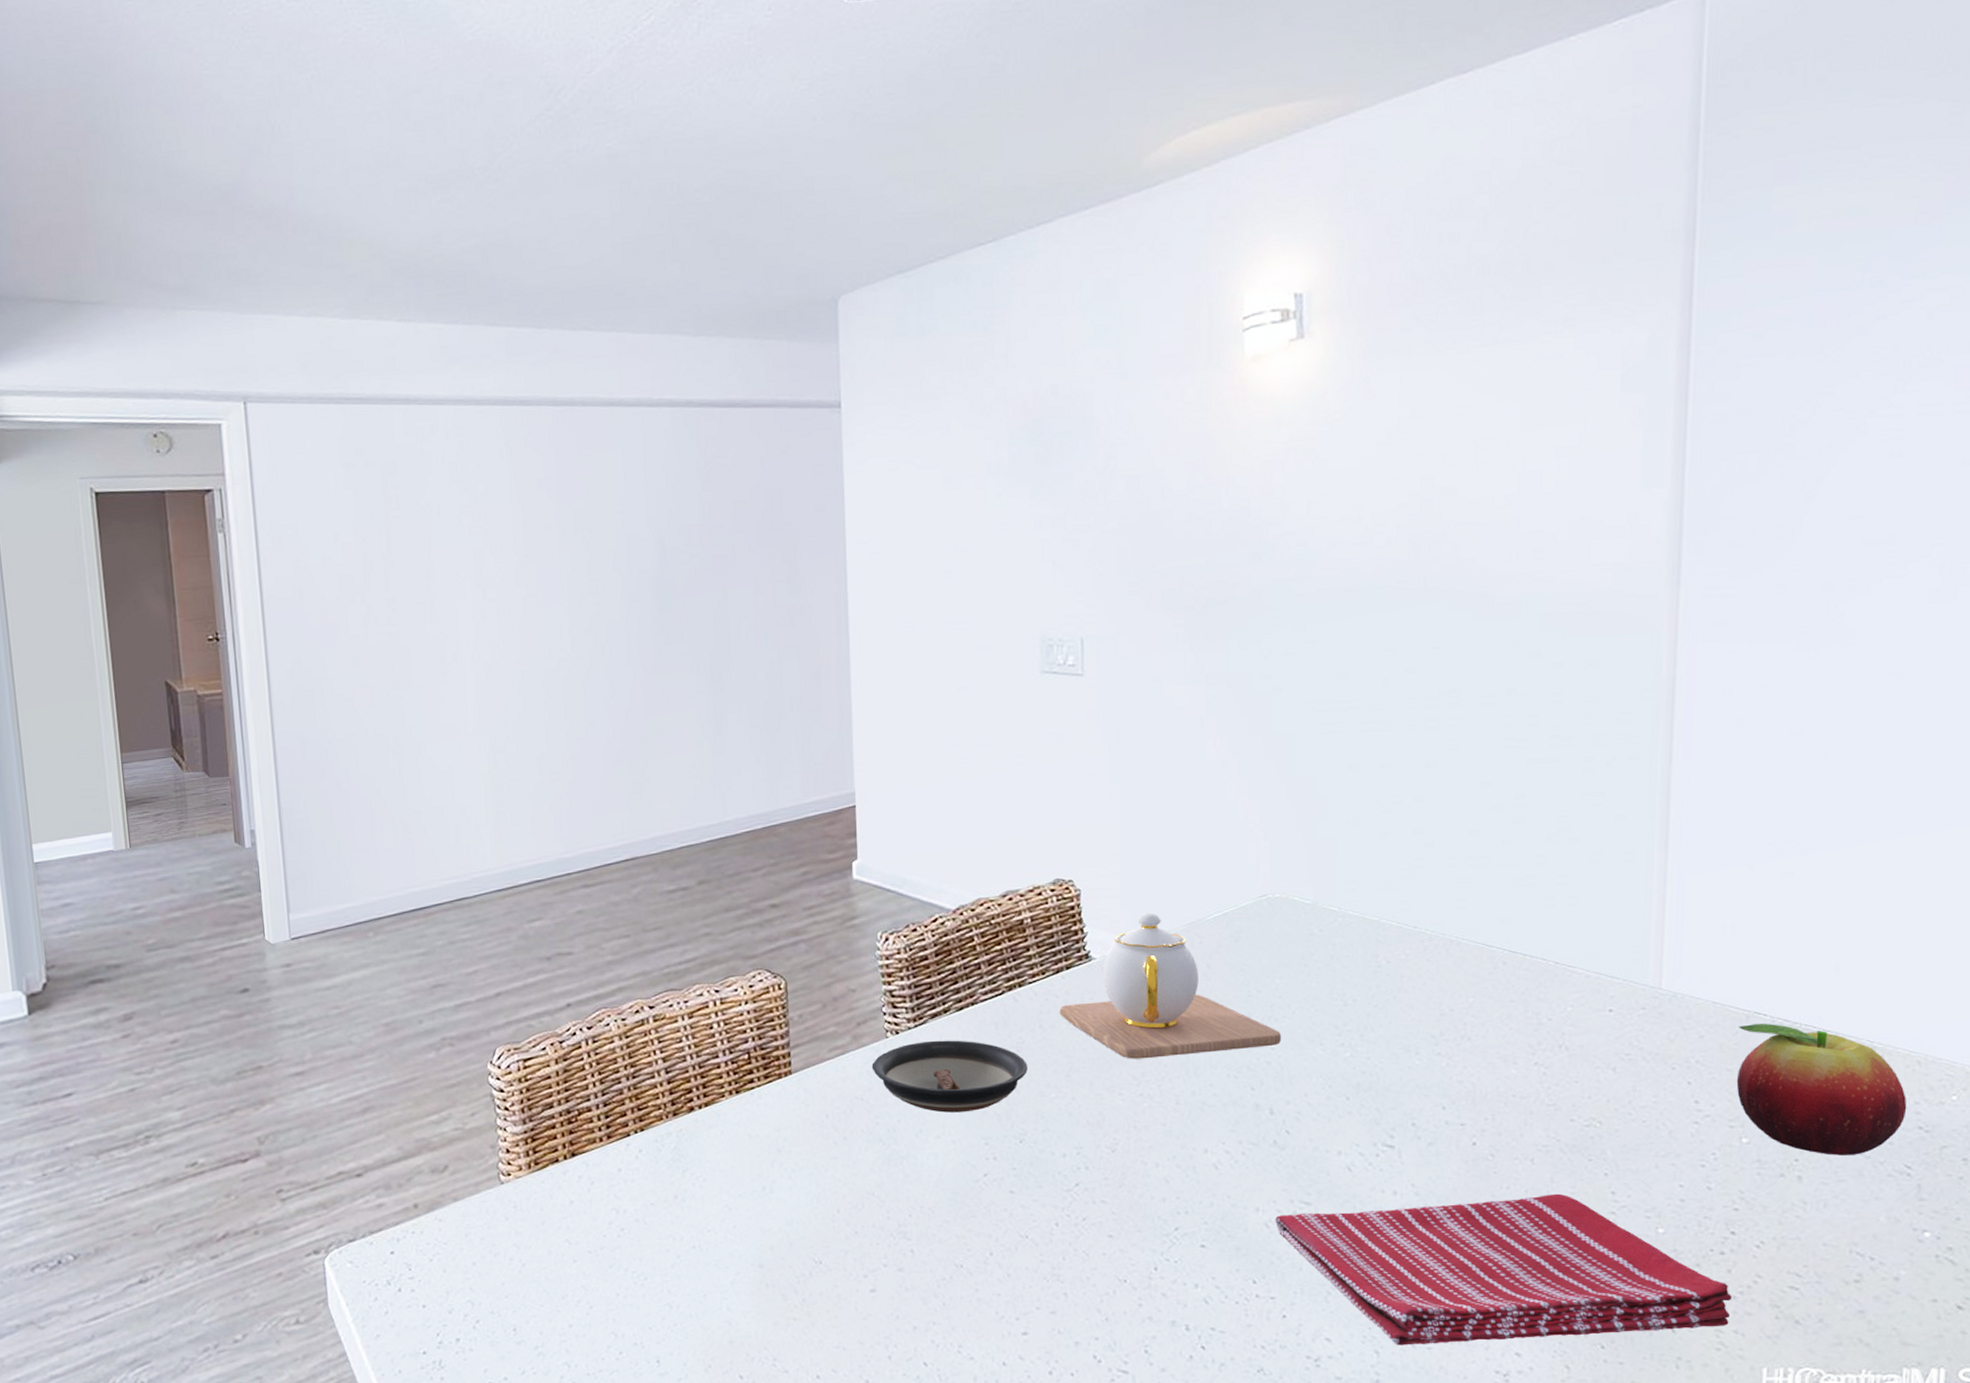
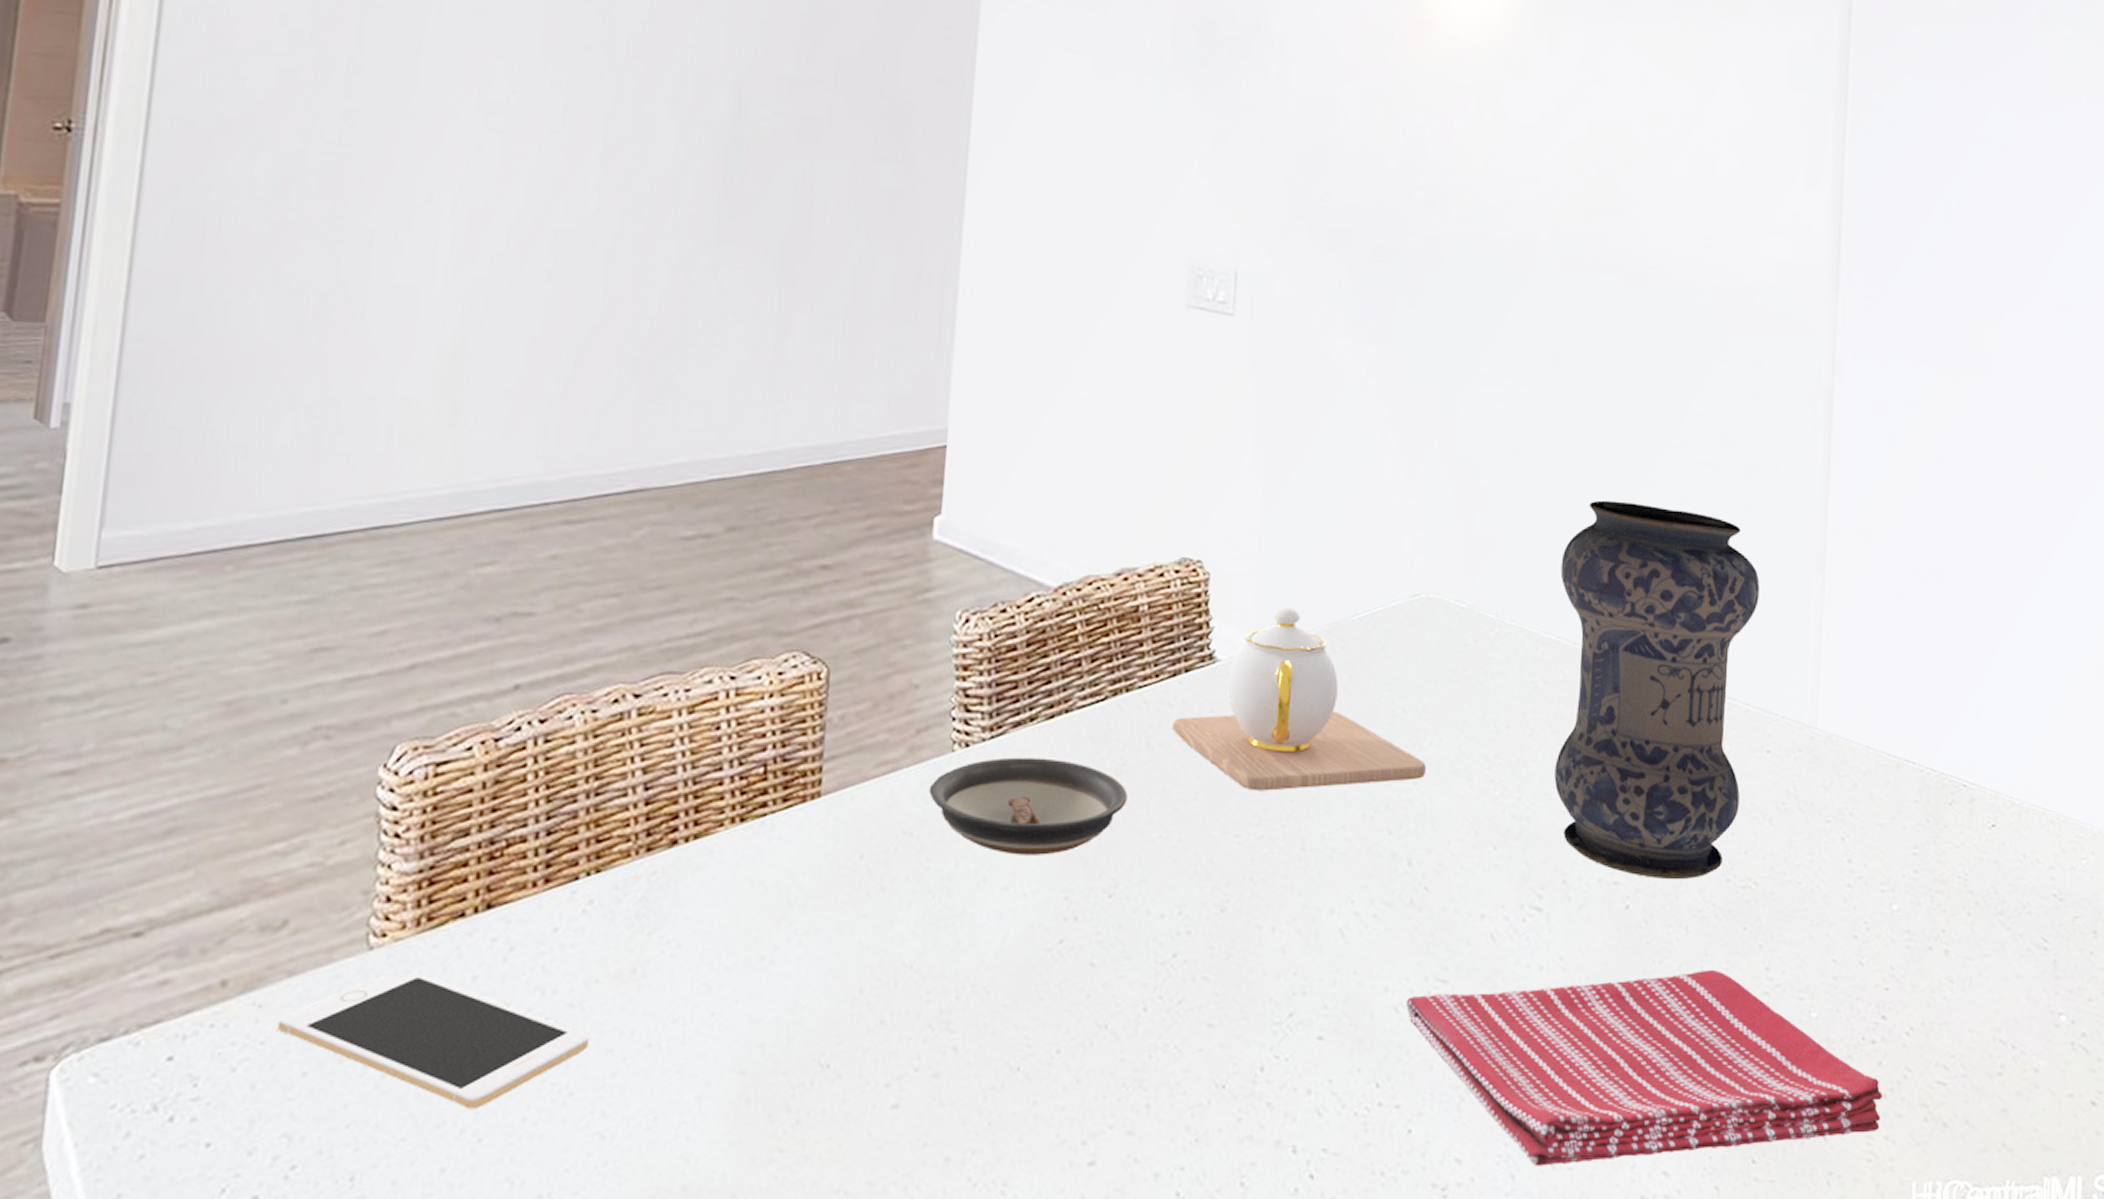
cell phone: none [452,1201,653,1288] -> present [277,976,590,1110]
vase: none [1398,801,1599,1121] -> present [1554,500,1760,880]
fruit: present [1736,1023,1907,1155] -> none [1887,772,2043,926]

